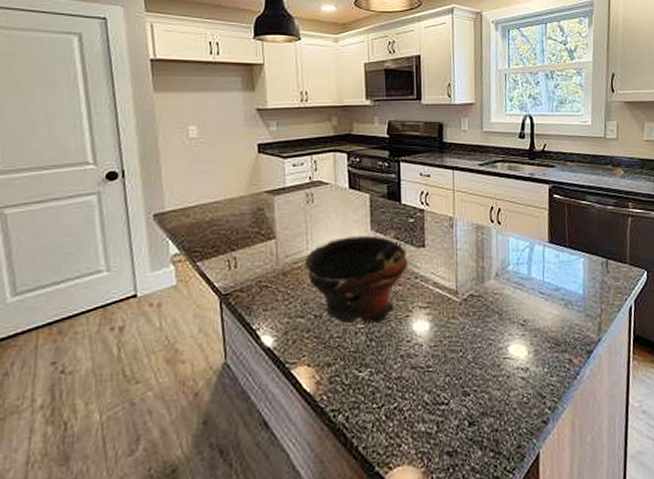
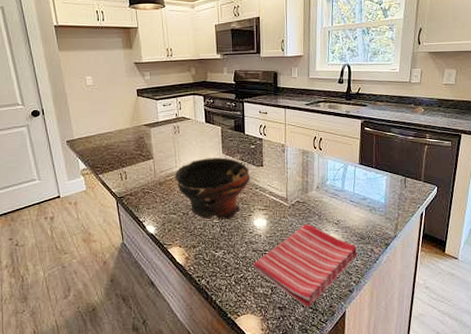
dish towel: none [410,327,552,450] -> present [252,225,358,308]

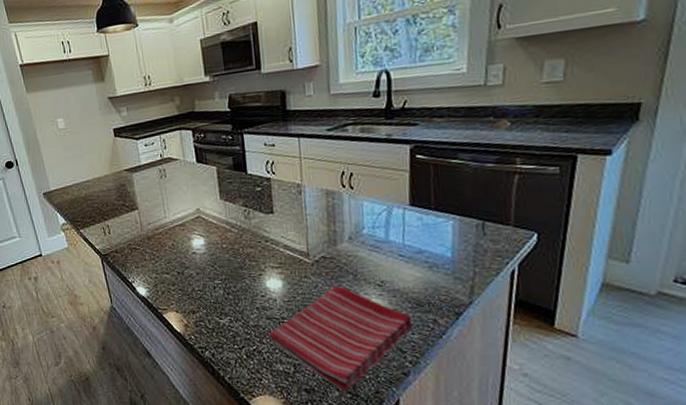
bowl: present [174,157,251,220] -> none [163,204,259,280]

